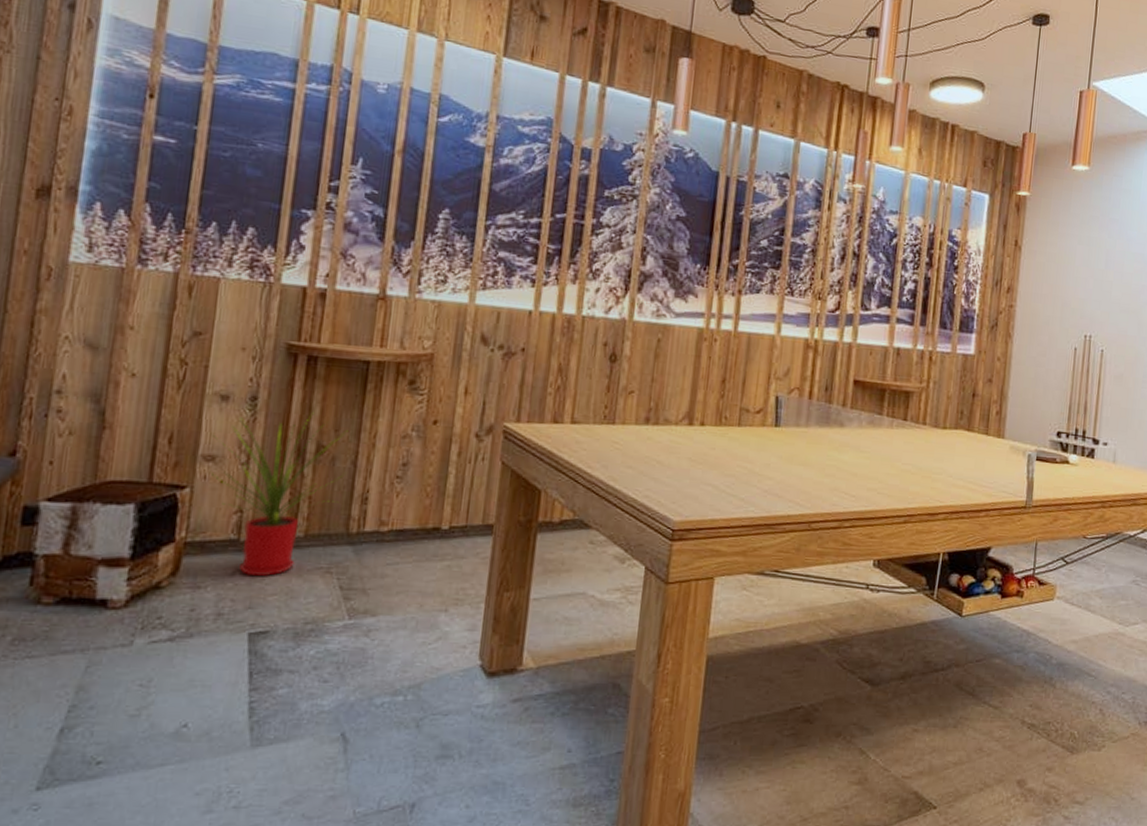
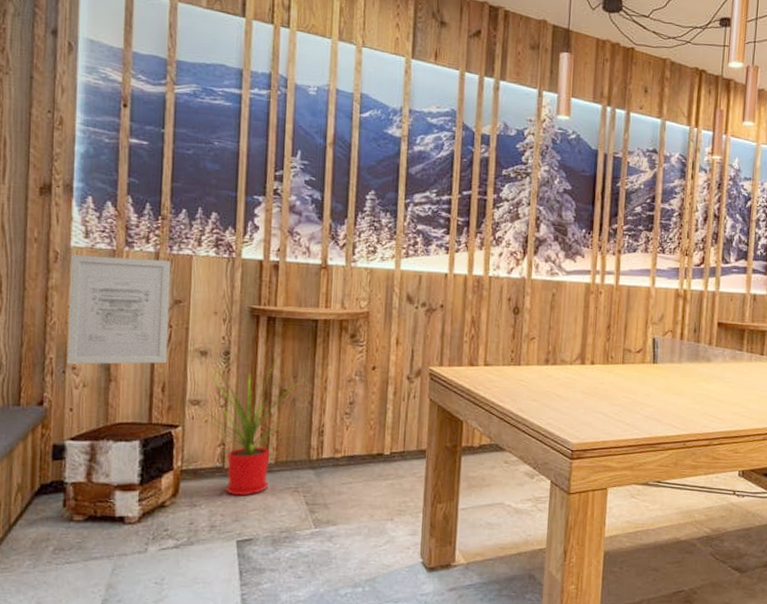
wall art: none [52,271,193,409] -> present [68,254,171,365]

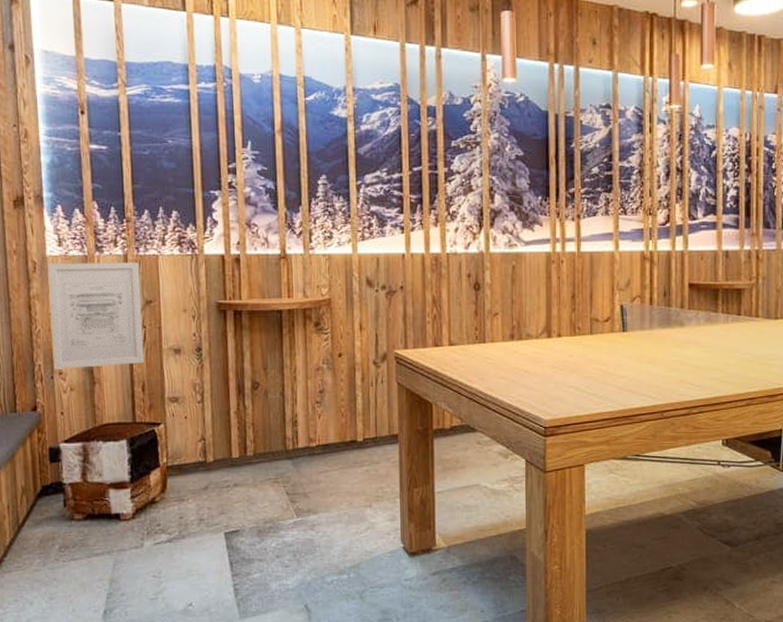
house plant: present [197,363,304,496] -> none [174,356,275,489]

